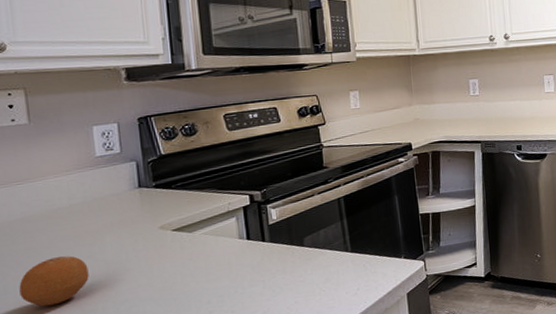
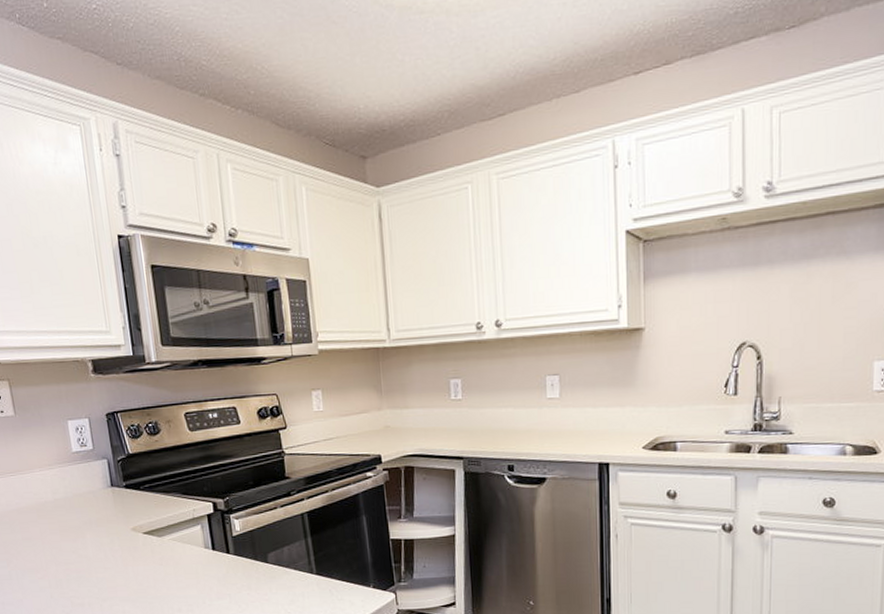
fruit: present [19,255,89,307] -> none [20,549,76,595]

